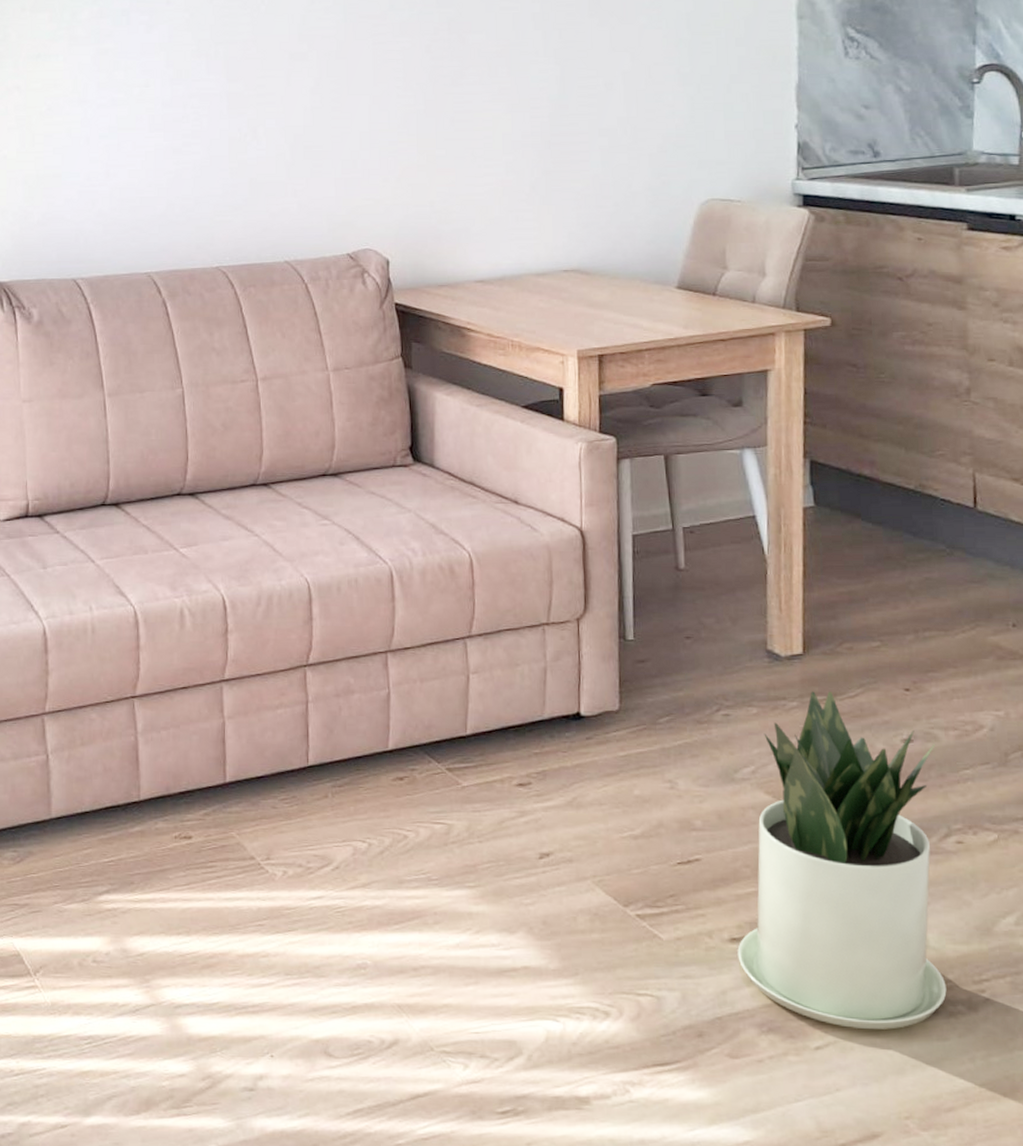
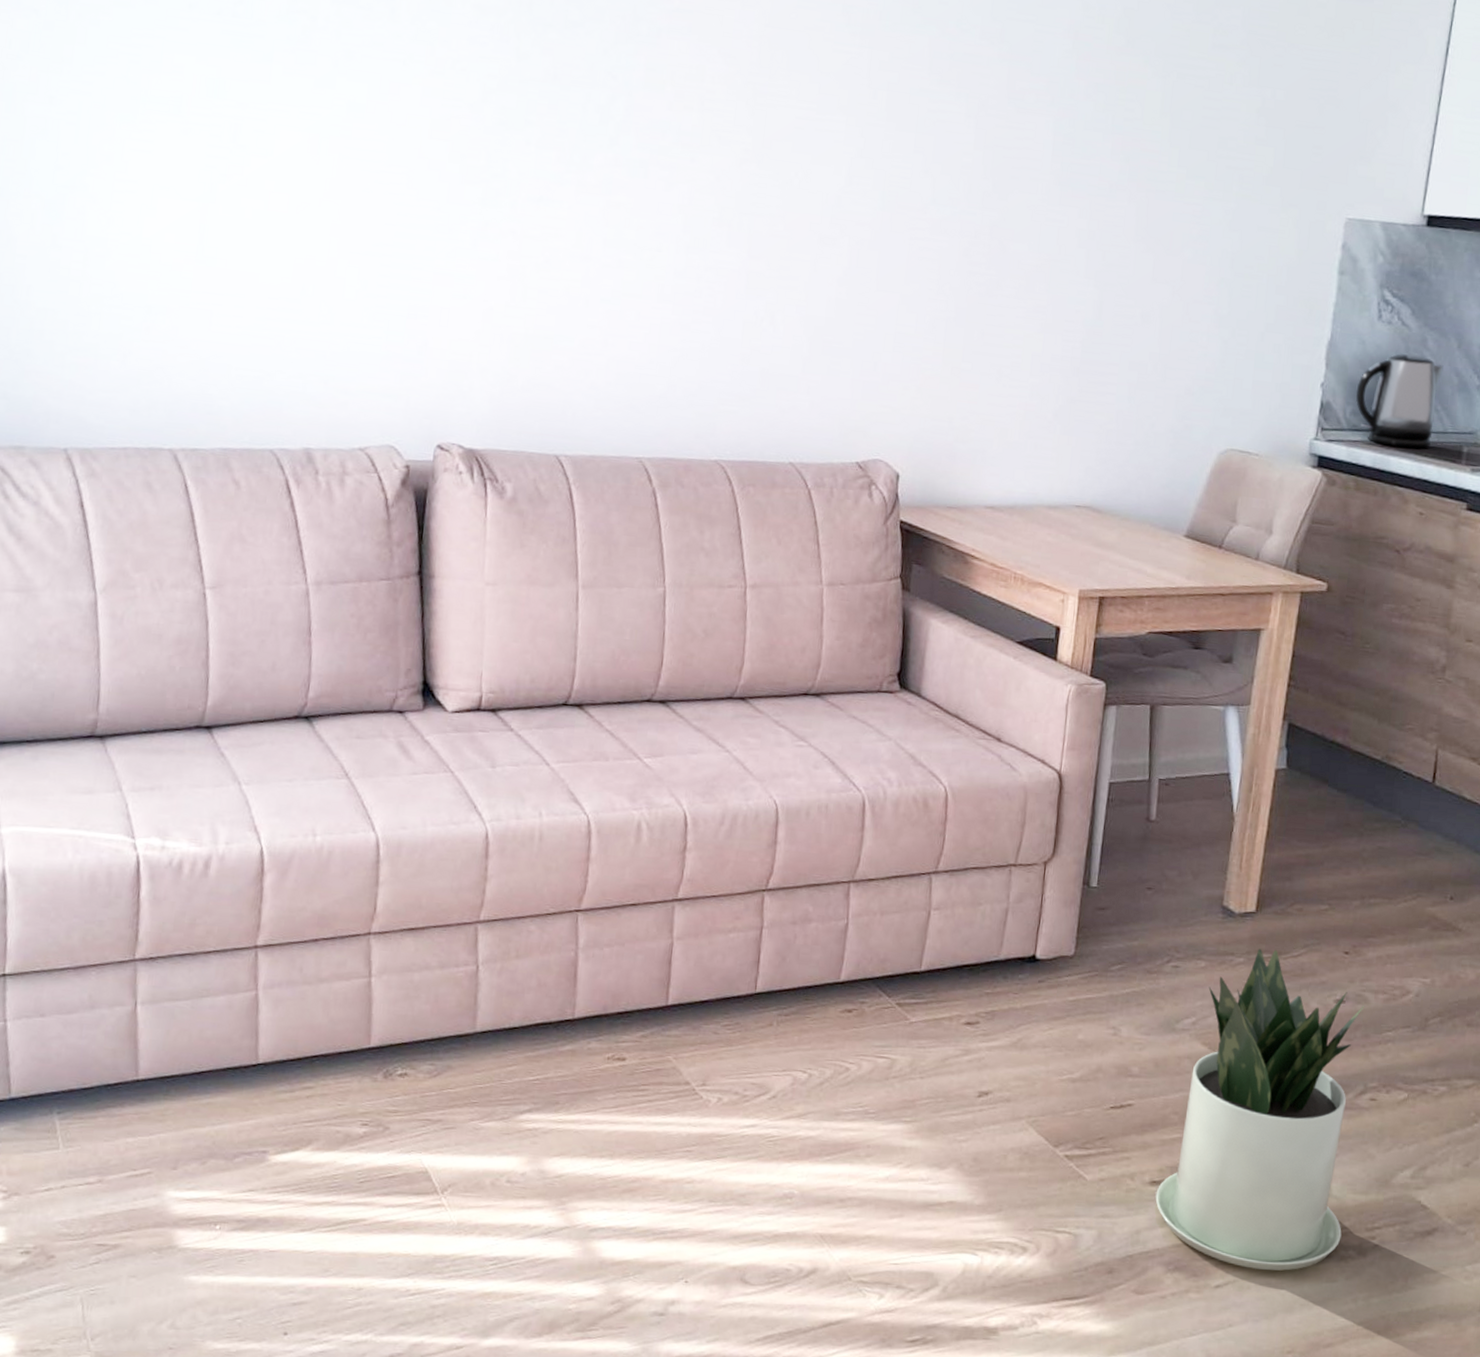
kettle: none [832,85,921,177] -> present [1355,353,1444,449]

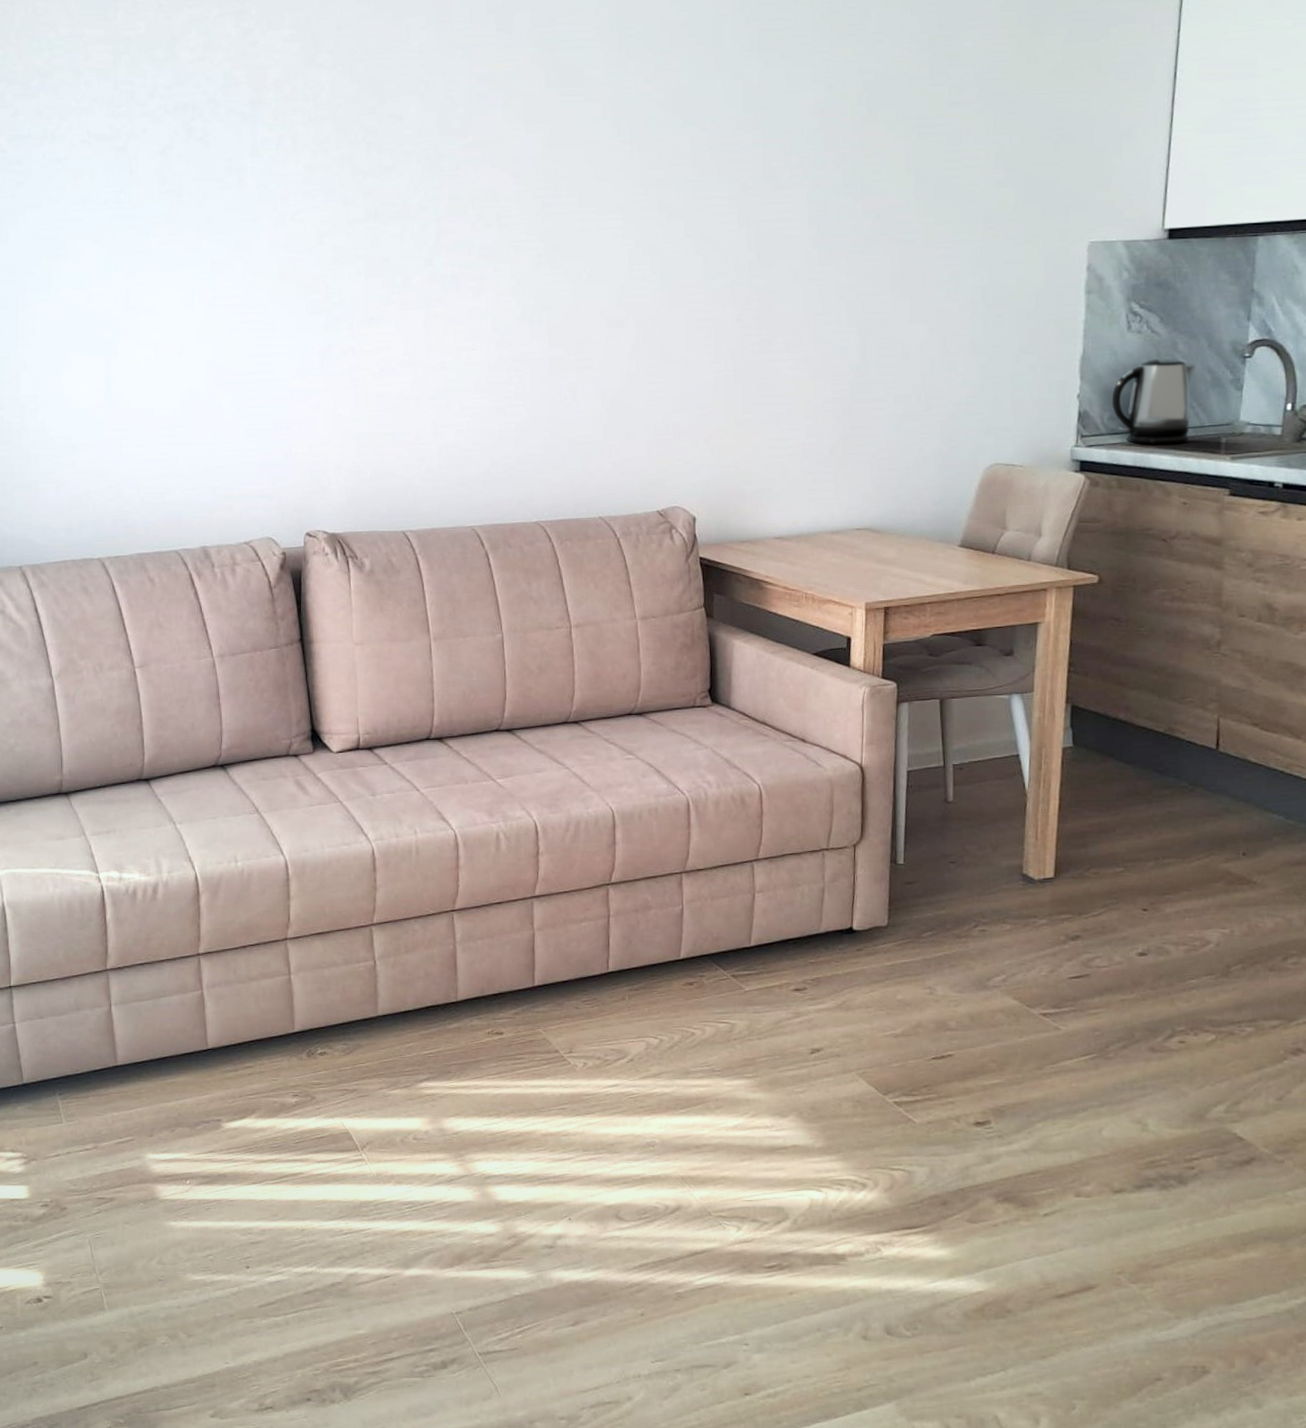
planter: present [1155,949,1365,1271] -> none [981,910,1167,1200]

